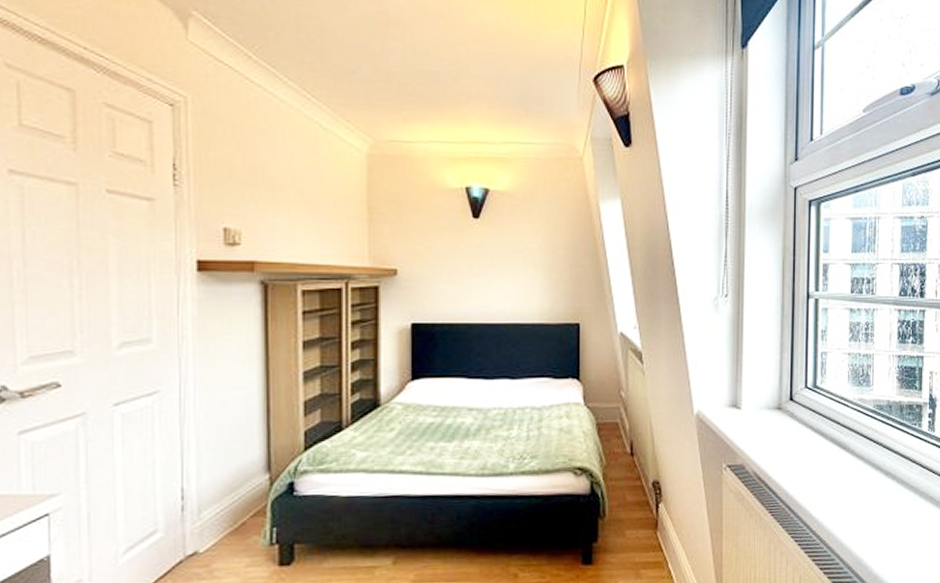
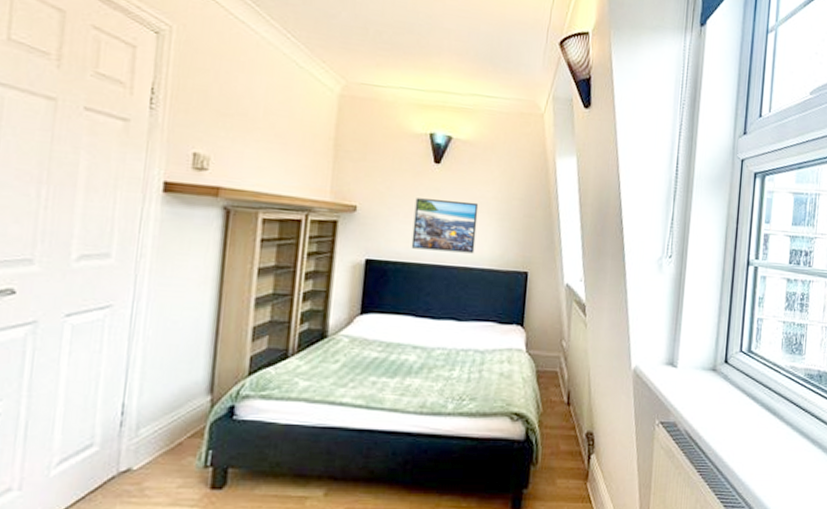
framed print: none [457,255,523,309] -> present [411,198,479,254]

